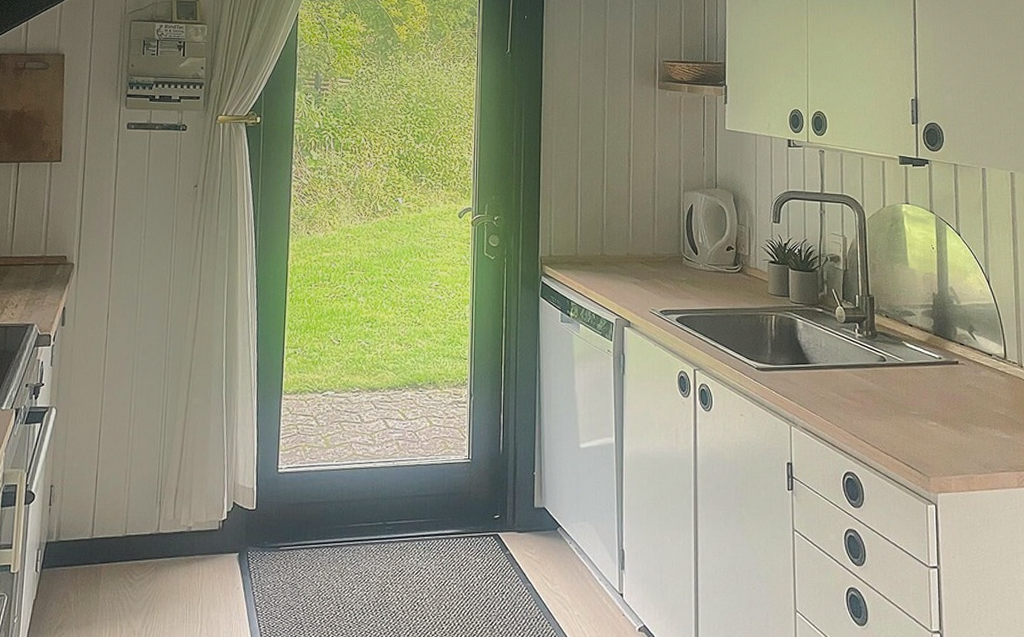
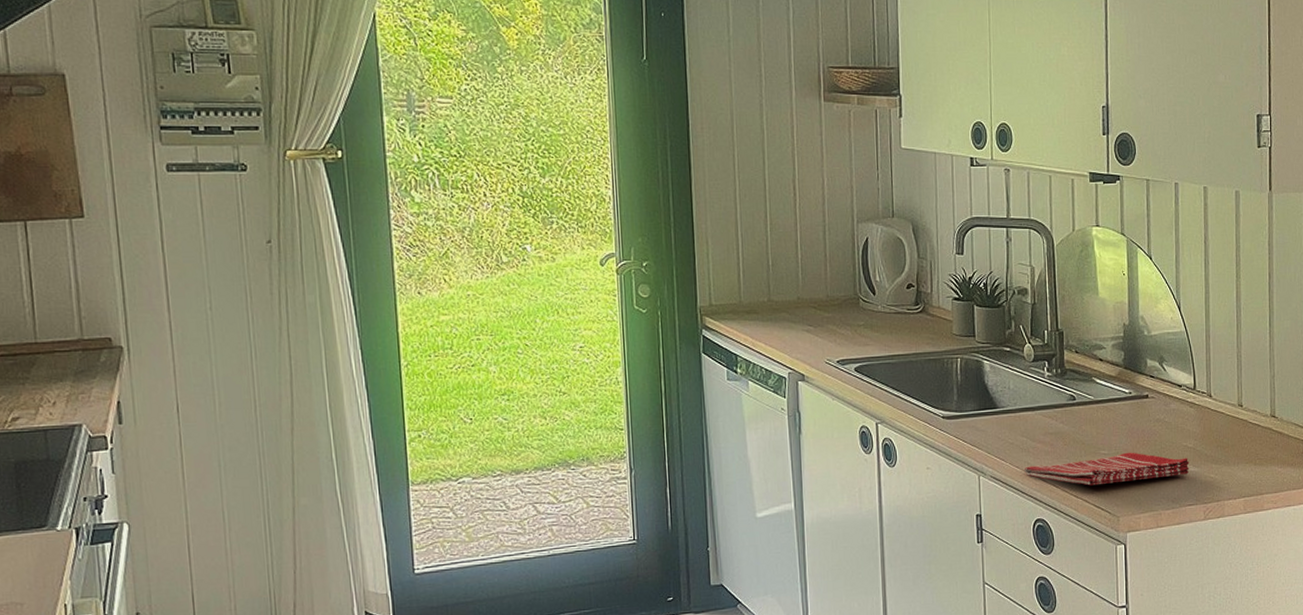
dish towel: none [834,414,1002,444] -> present [1023,452,1190,486]

